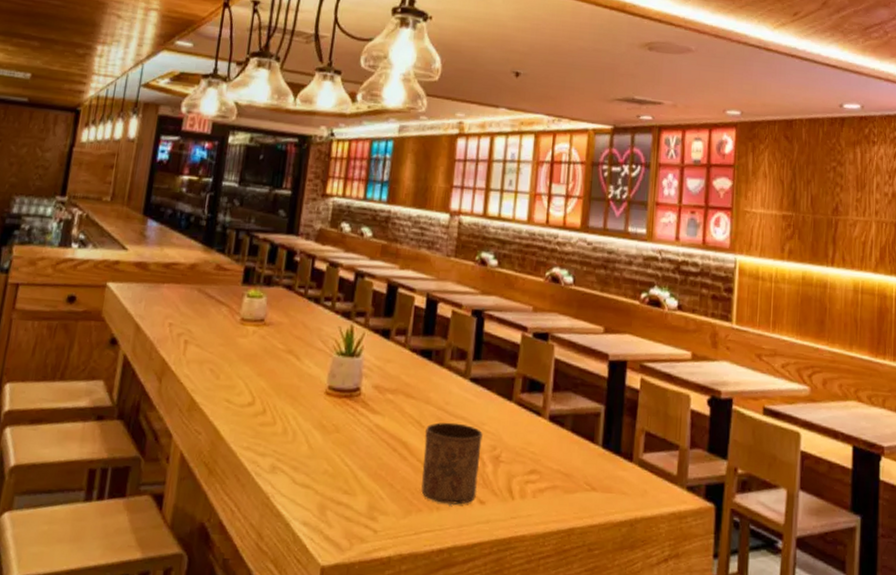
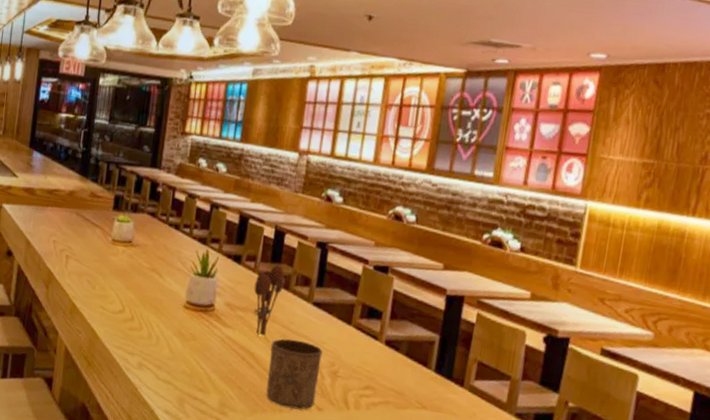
utensil holder: none [405,338,440,422] -> present [253,265,286,336]

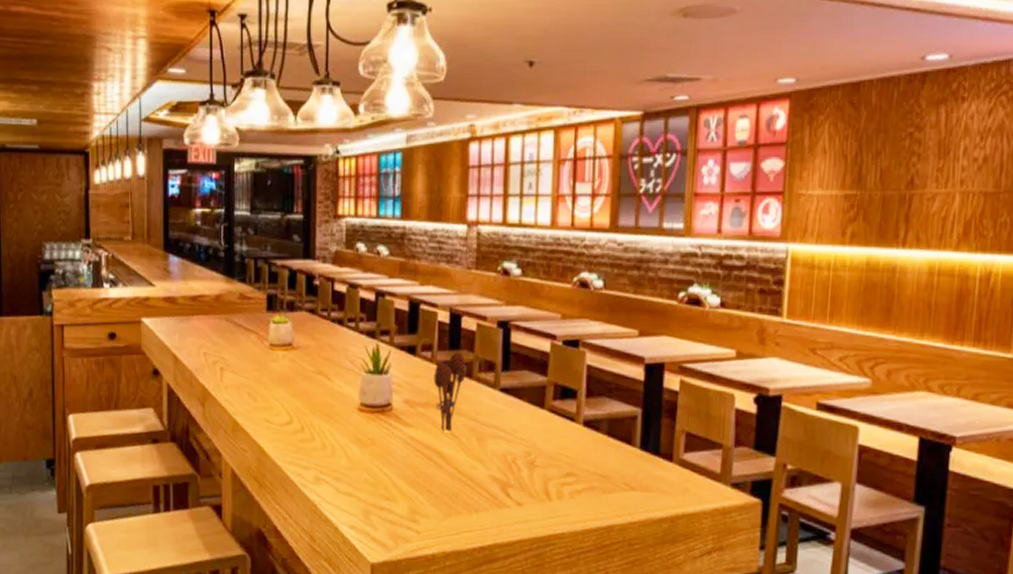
cup: present [266,339,323,410] -> none [458,431,516,507]

